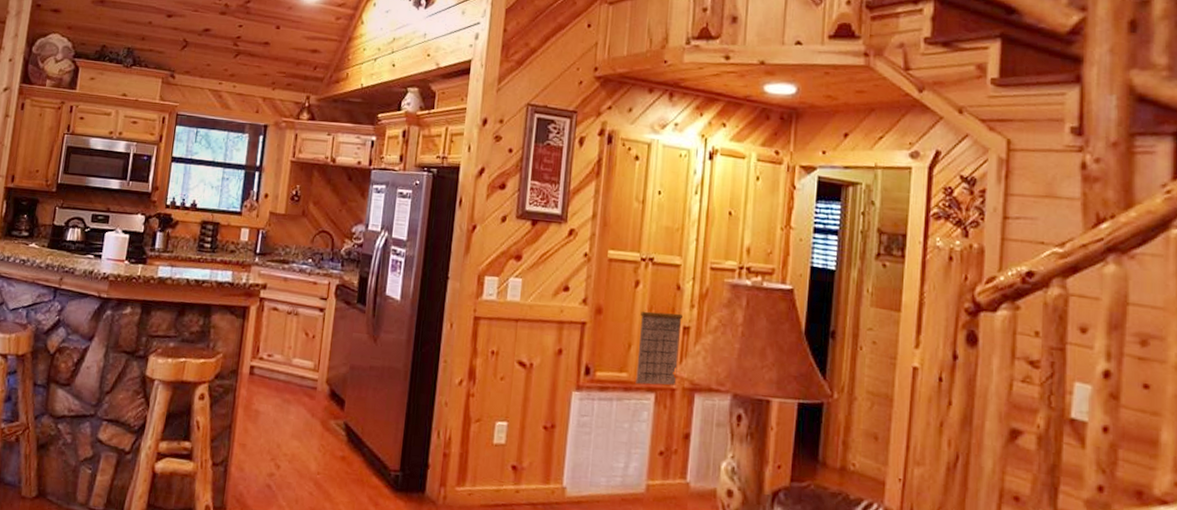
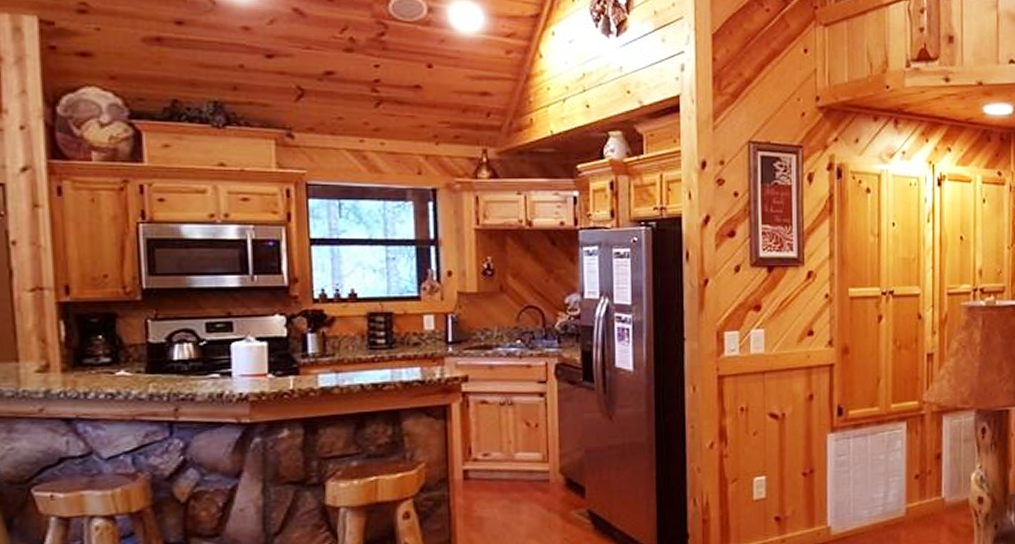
calendar: present [635,300,682,386] -> none [886,330,925,415]

